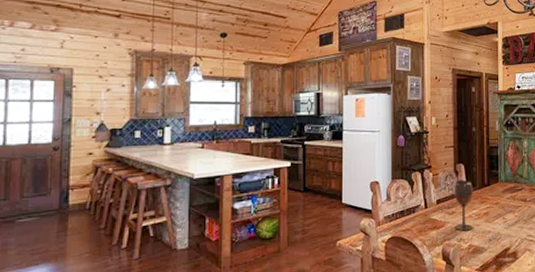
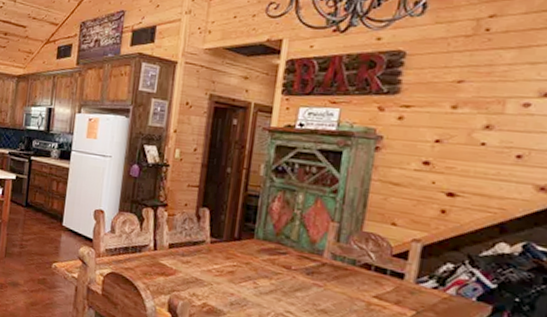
wine glass: present [454,180,474,231] -> none [187,226,218,287]

